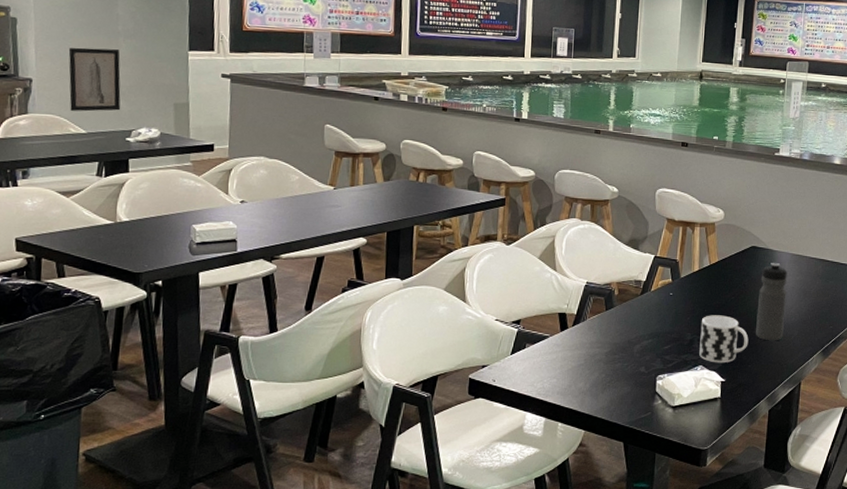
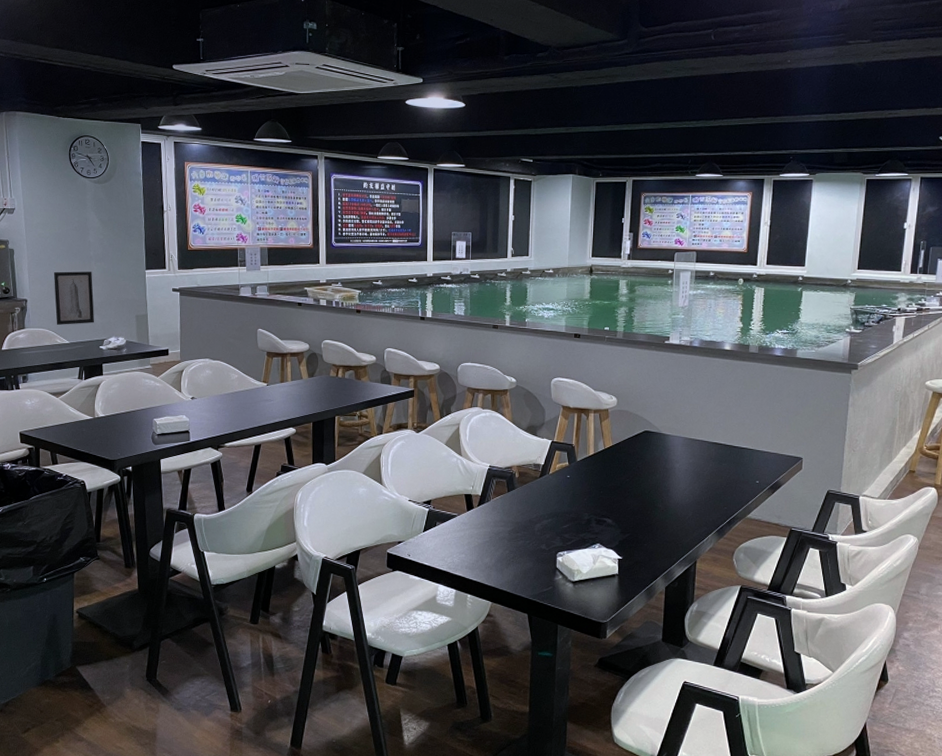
cup: present [699,315,749,364] -> none [597,496,644,542]
water bottle: present [755,263,787,341] -> none [650,446,680,521]

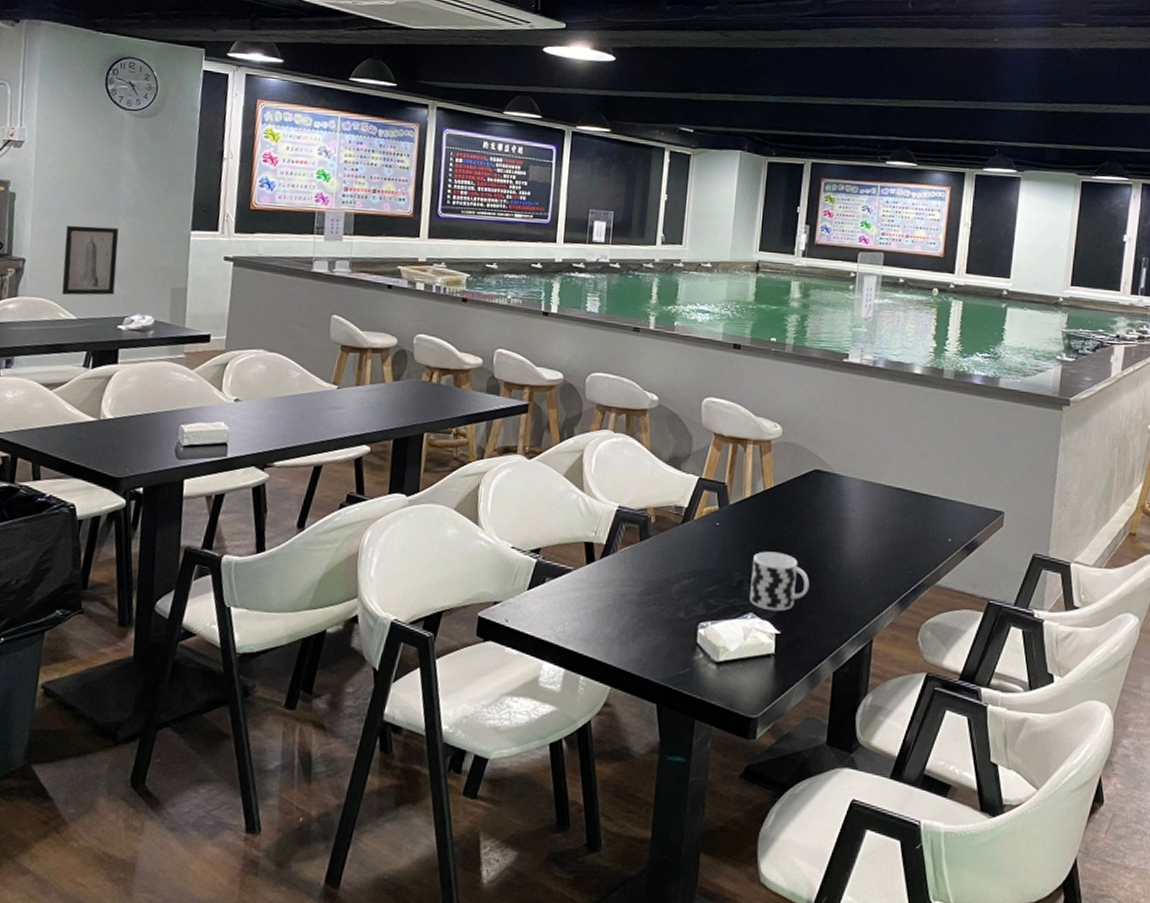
cup: none [597,496,644,542] -> present [750,551,810,612]

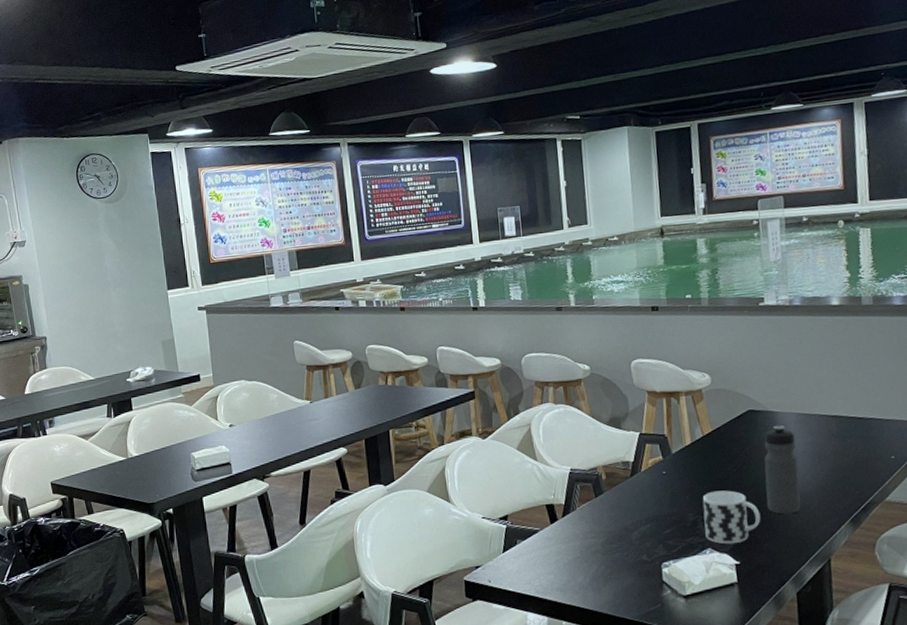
wall art: present [61,225,119,296] -> none [71,299,119,361]
water bottle: none [817,490,857,587] -> present [764,426,801,515]

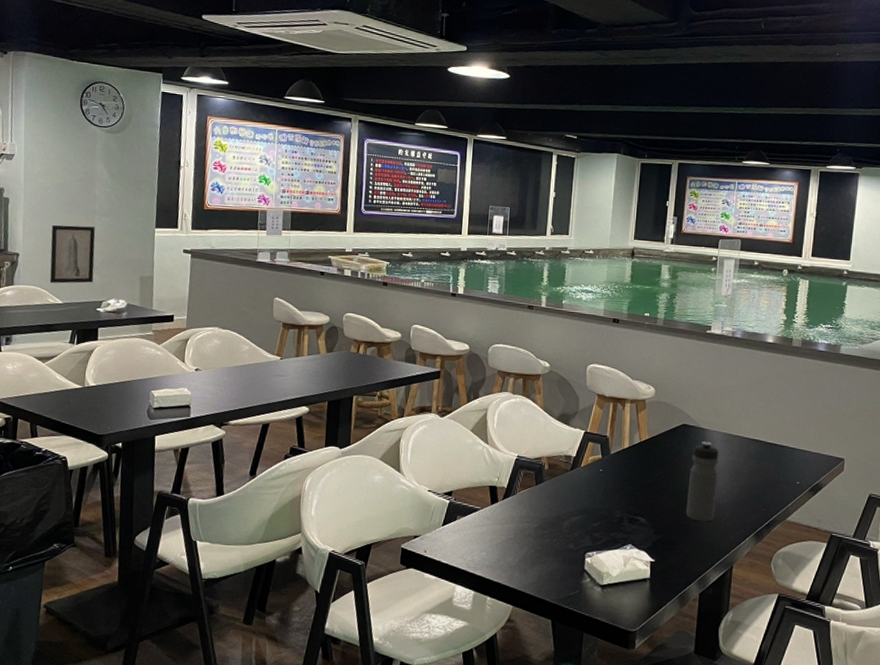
wall art: none [71,299,119,361] -> present [49,225,96,284]
cup: present [702,490,761,545] -> none [629,493,679,543]

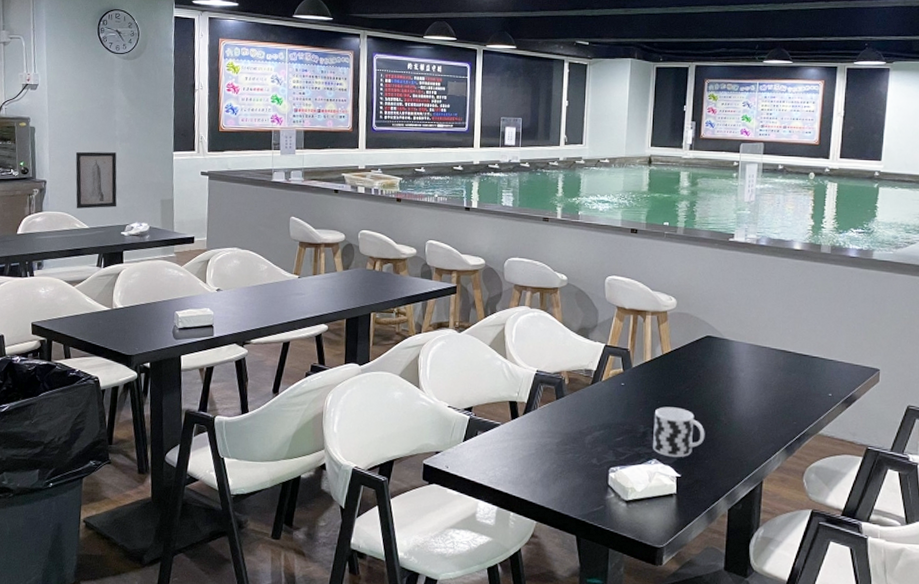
cup: none [629,493,679,543] -> present [653,407,705,458]
water bottle: present [685,442,719,522] -> none [711,353,745,436]

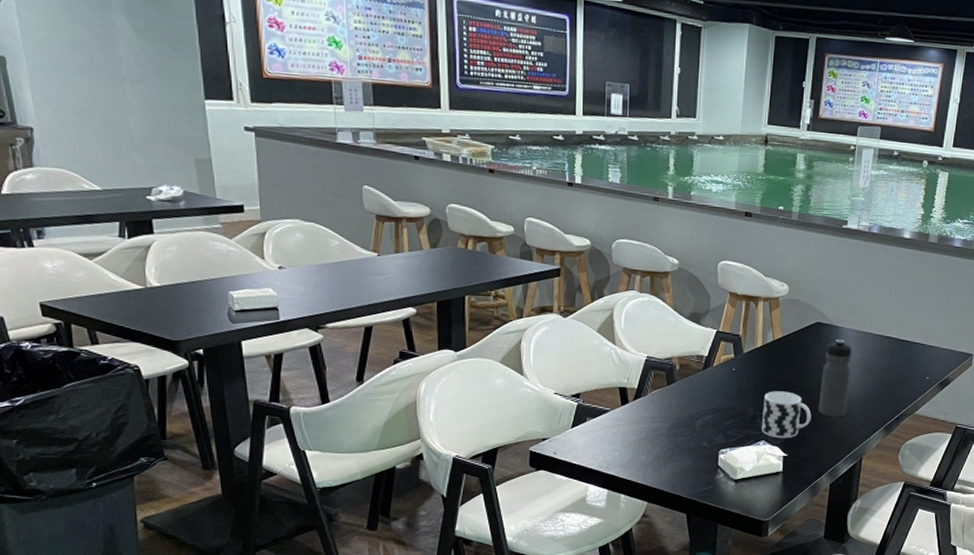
wall art: present [75,151,117,209] -> none [69,93,137,166]
water bottle: none [711,353,745,436] -> present [818,339,852,418]

